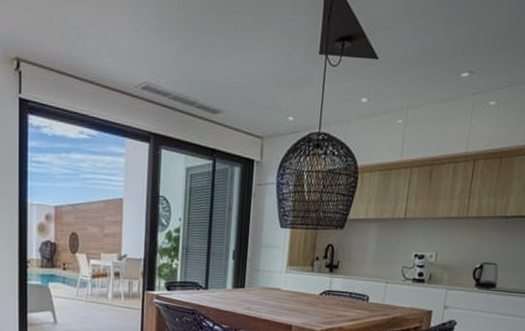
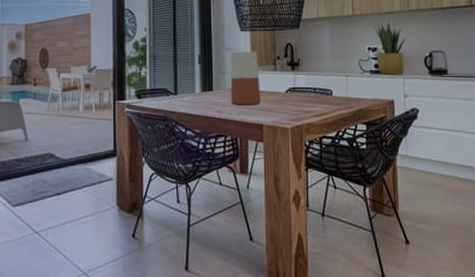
vase: none [262,248,295,305] -> present [230,51,261,105]
planter: none [421,227,460,285] -> present [373,21,407,75]

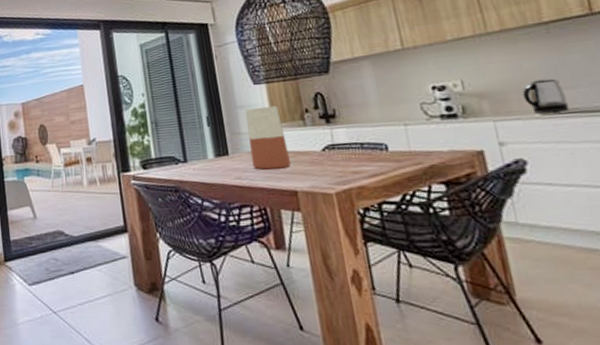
planter: present [373,21,407,75] -> none [435,50,494,119]

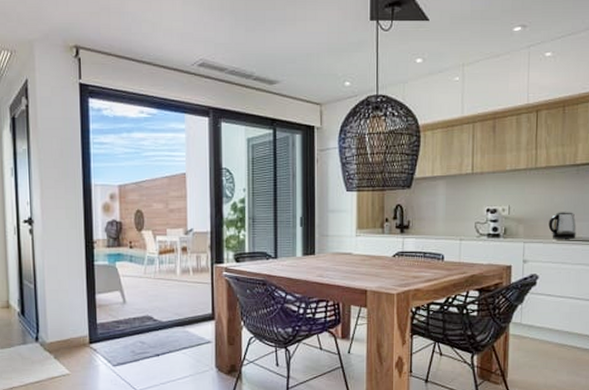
vase: present [245,105,291,170] -> none [333,213,366,270]

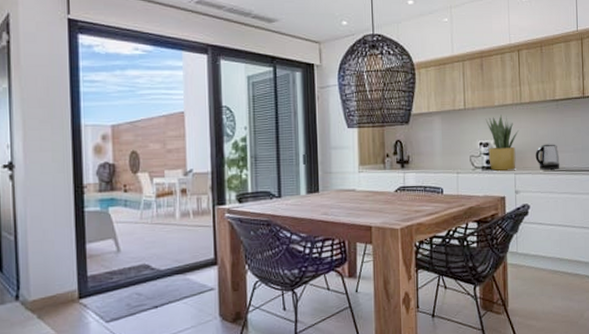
planter: none [494,180,532,238] -> present [485,115,519,171]

